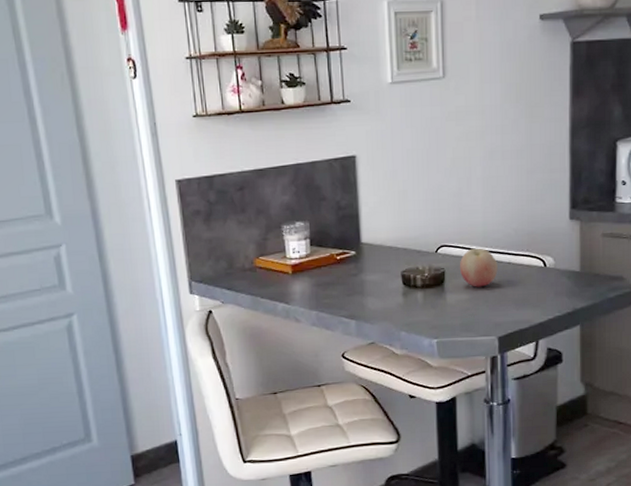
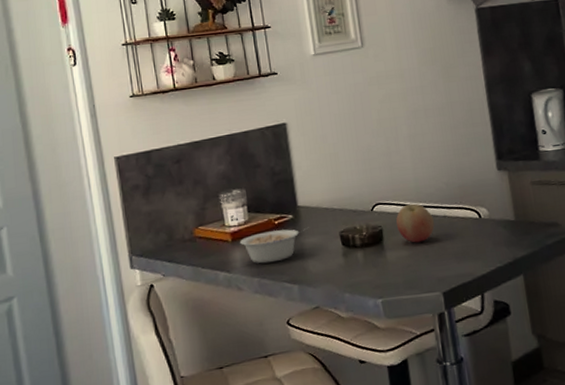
legume: none [301,264,371,298] -> present [240,227,309,264]

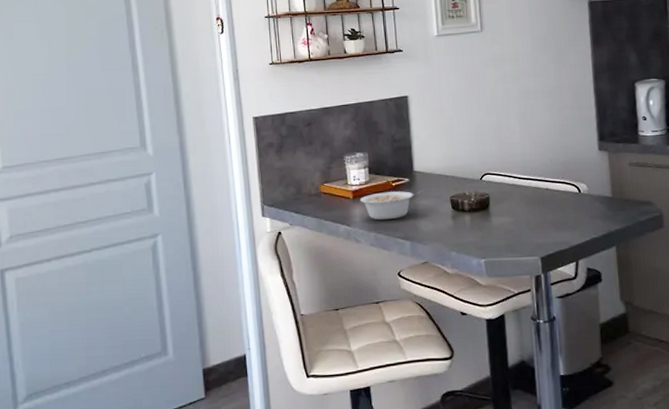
fruit: present [396,203,435,243] -> none [502,175,537,211]

